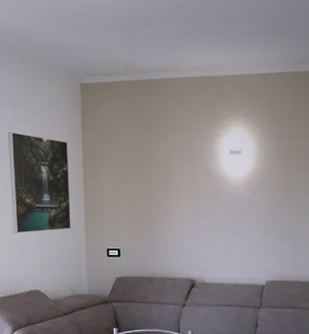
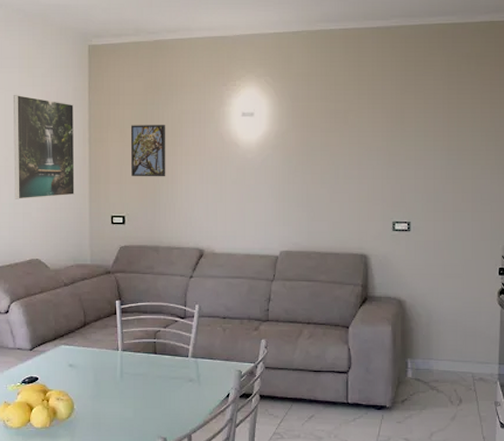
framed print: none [123,162,159,212] -> present [130,125,166,177]

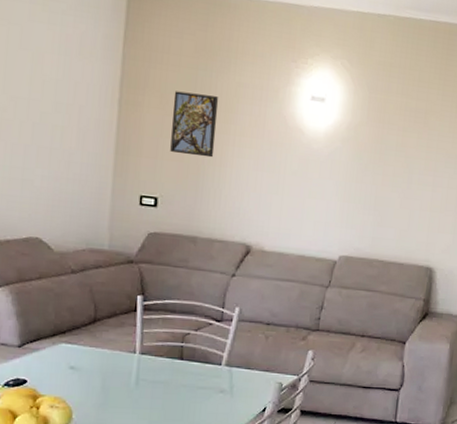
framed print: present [13,95,75,199] -> none [11,31,102,166]

